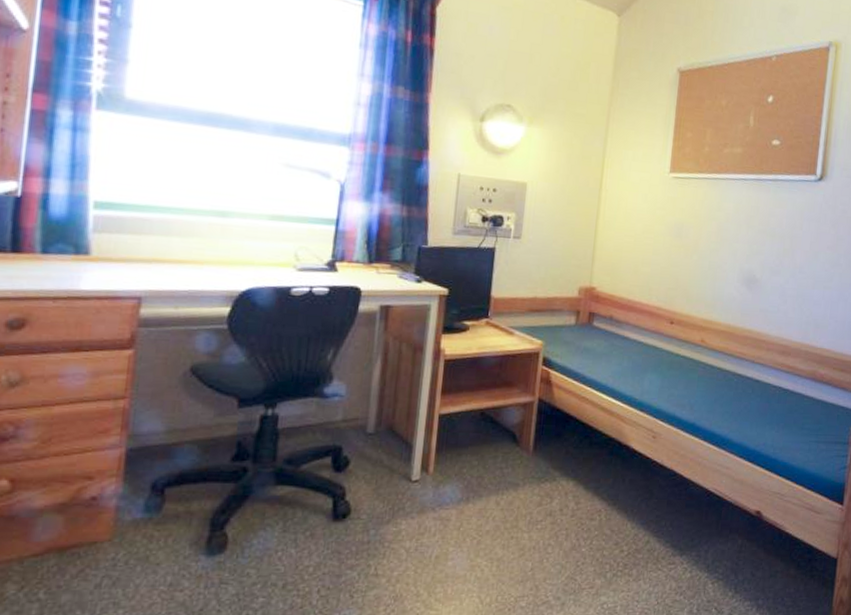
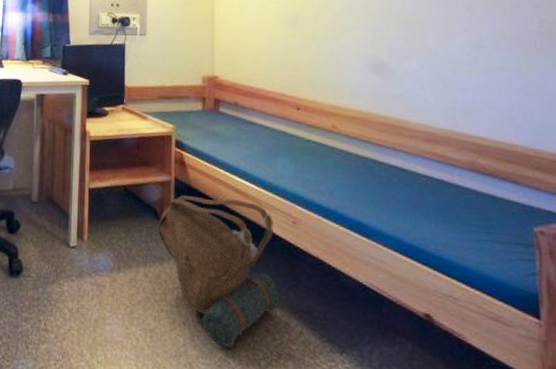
backpack: none [514,416,636,568] -> present [158,195,279,350]

